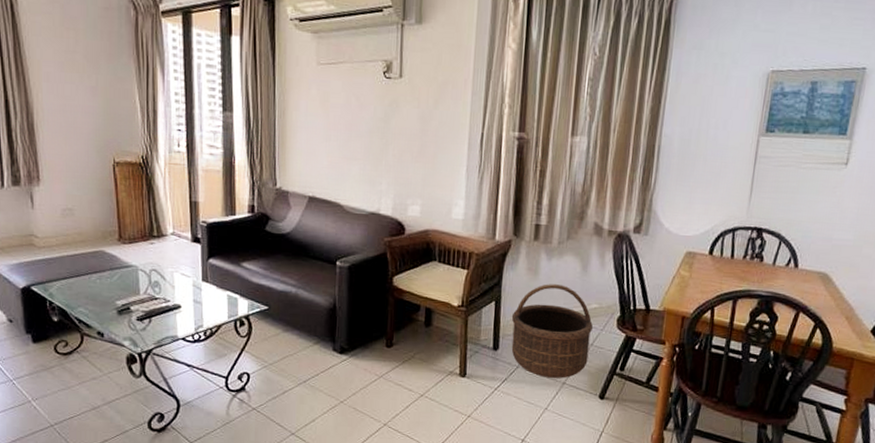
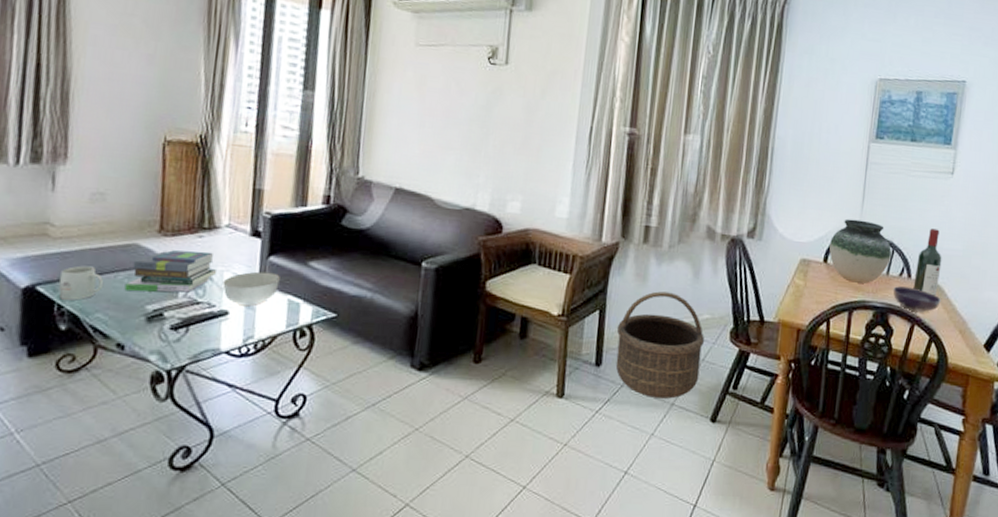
mug: none [48,269,82,299] -> present [59,265,104,302]
books: none [98,255,169,290] -> present [124,250,218,293]
bowl: none [174,272,219,301] -> present [222,271,280,307]
vase: none [715,212,779,274] -> present [829,219,892,284]
bowl: none [778,276,828,301] -> present [893,286,941,313]
wine bottle: none [800,219,832,285] -> present [913,228,942,296]

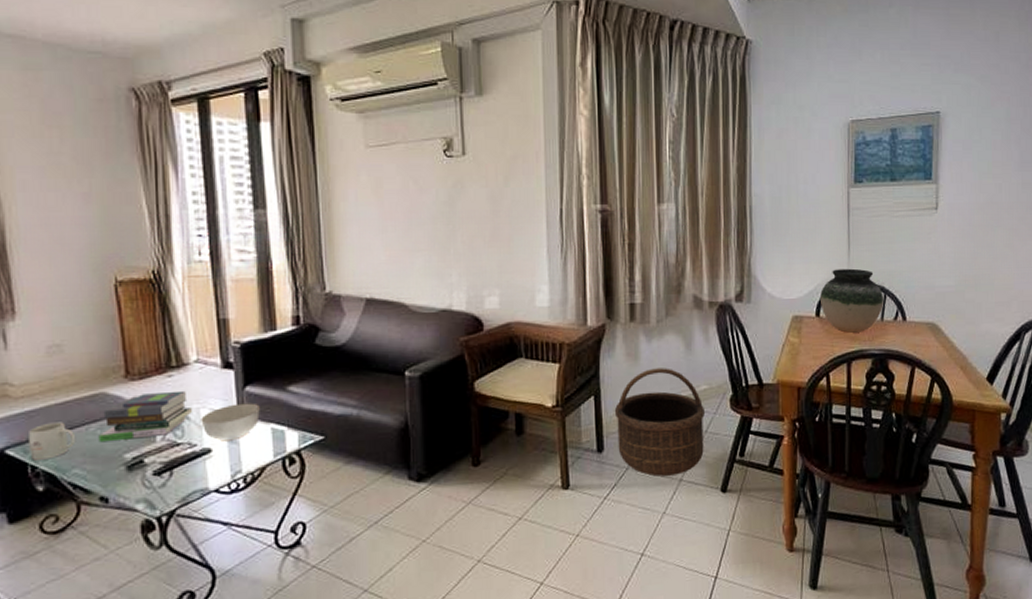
bowl: present [893,286,941,313] -> none [889,330,939,355]
wine bottle: present [913,228,942,296] -> none [909,267,936,336]

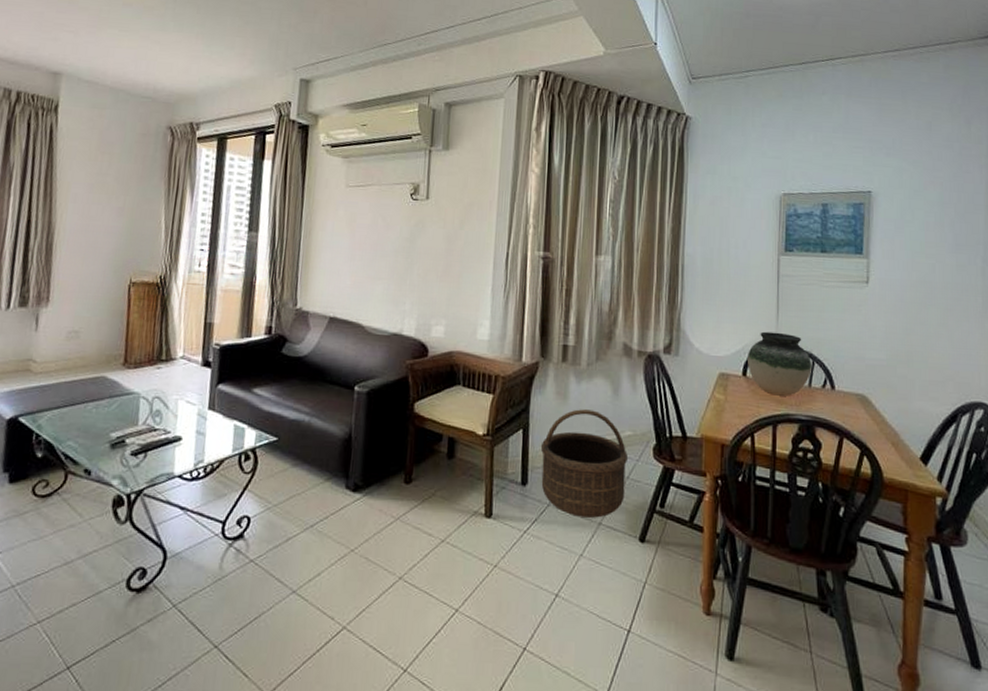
mug: present [29,422,76,462] -> none [37,397,76,431]
books: present [98,390,193,443] -> none [93,381,173,421]
bowl: present [201,403,260,442] -> none [177,399,227,432]

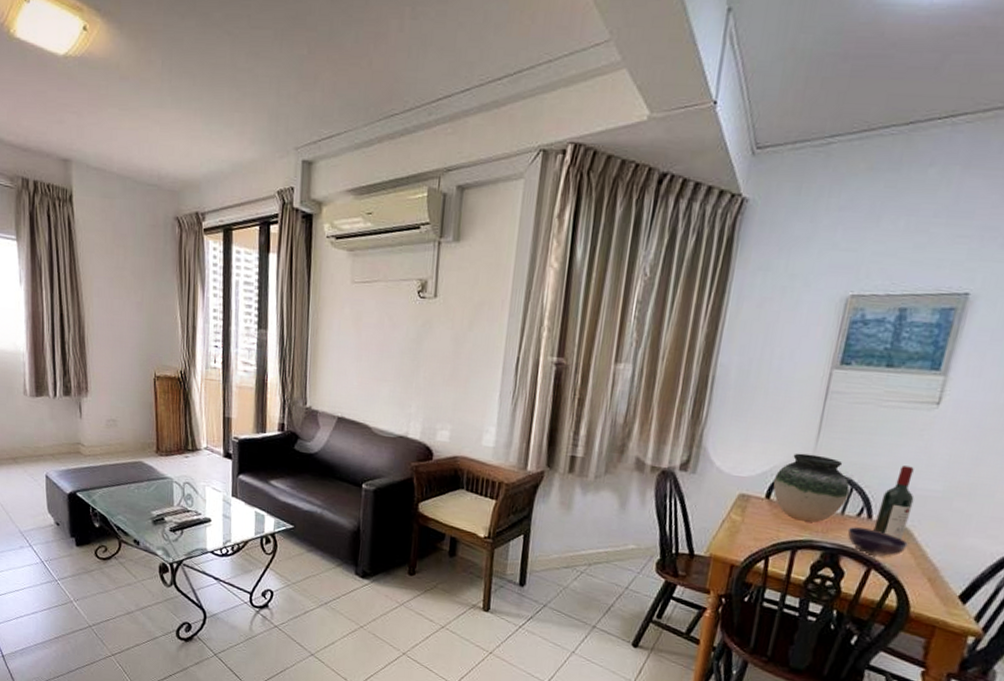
basket: present [540,409,628,518] -> none [539,520,629,622]
bowl: none [817,398,869,425] -> present [847,527,908,557]
wine bottle: none [838,338,866,408] -> present [873,465,915,540]

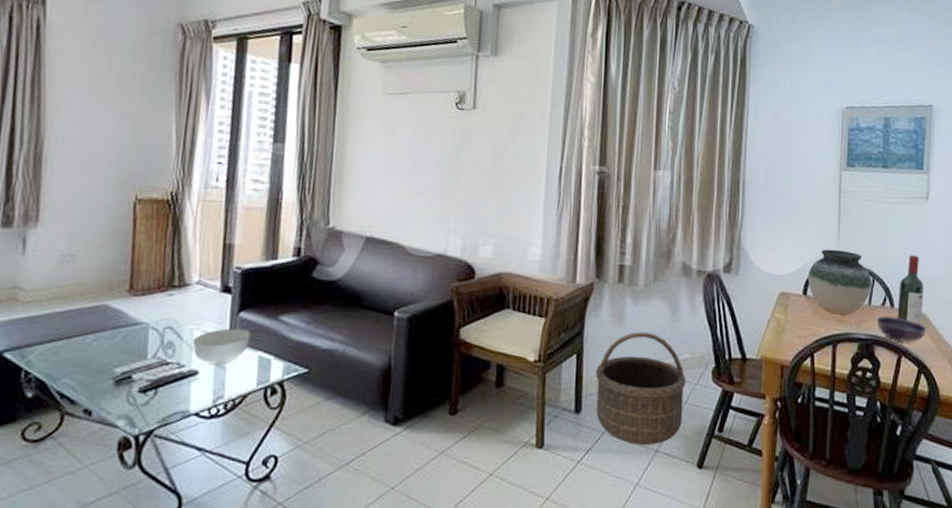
bowl: none [205,487,248,516] -> present [192,328,251,365]
basket: none [539,520,629,622] -> present [595,332,686,445]

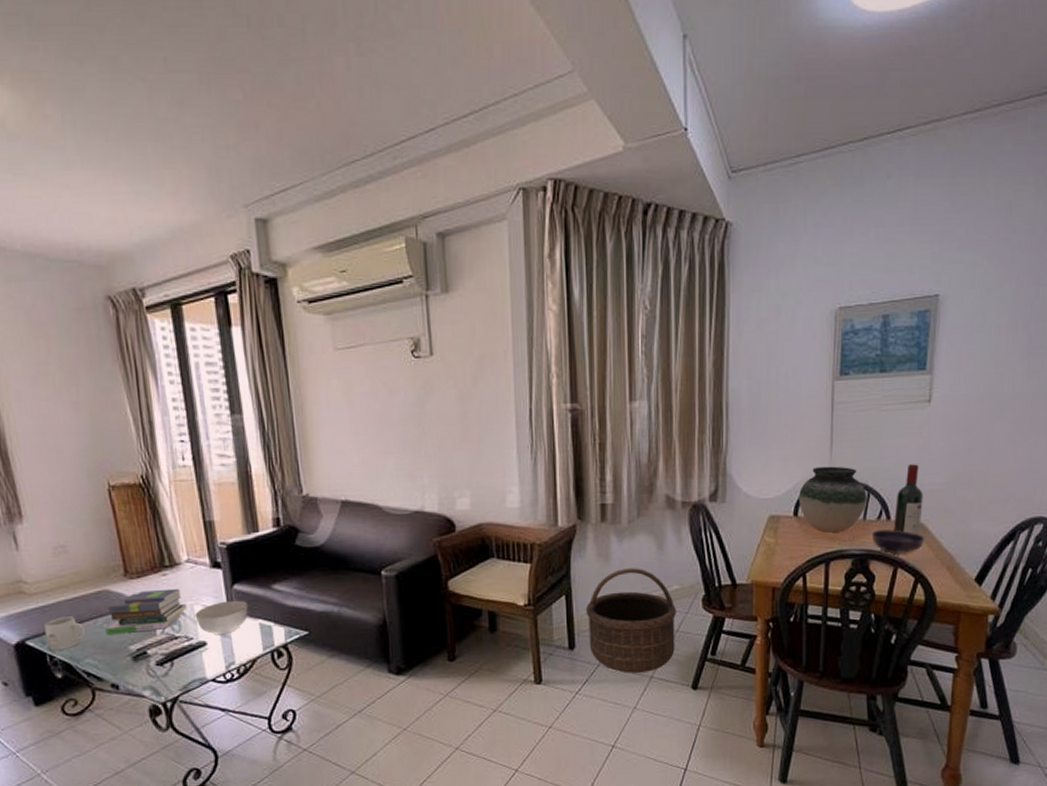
mug: none [26,329,73,368] -> present [44,616,87,652]
books: none [93,309,187,355] -> present [105,588,188,635]

